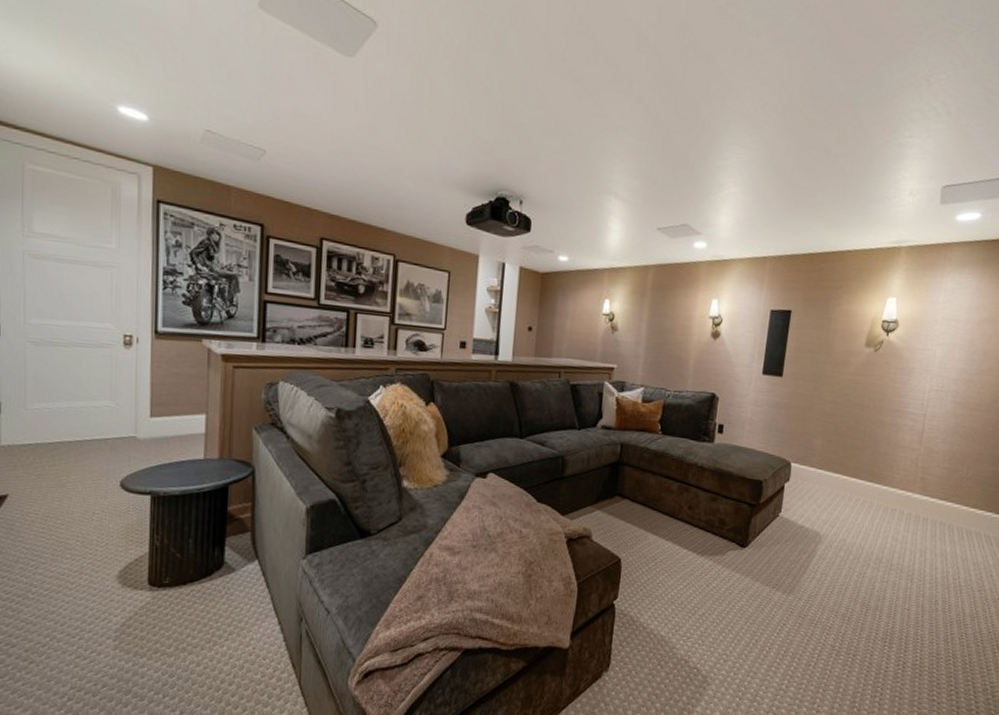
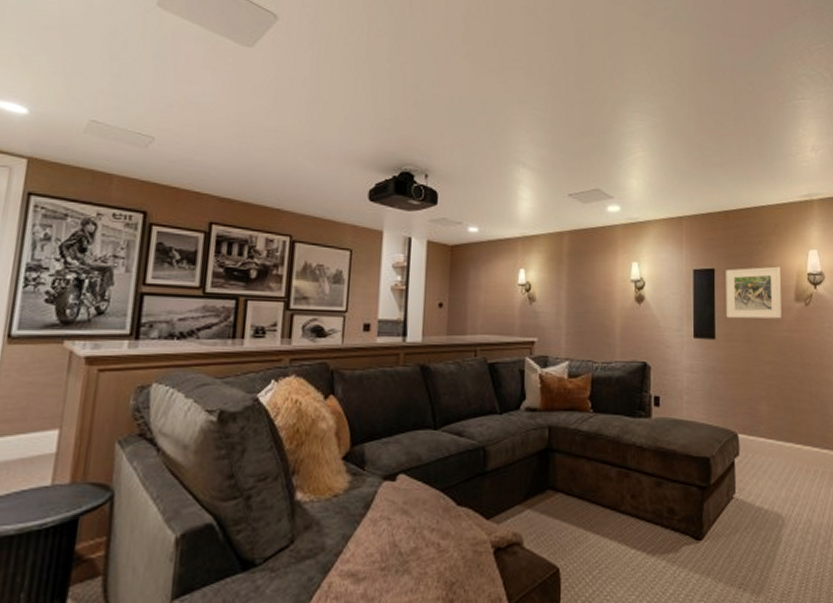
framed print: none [796,311,856,363] -> present [726,266,782,319]

